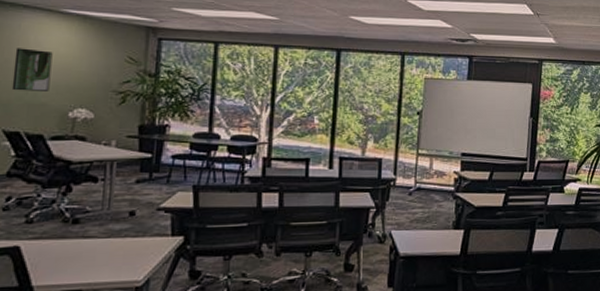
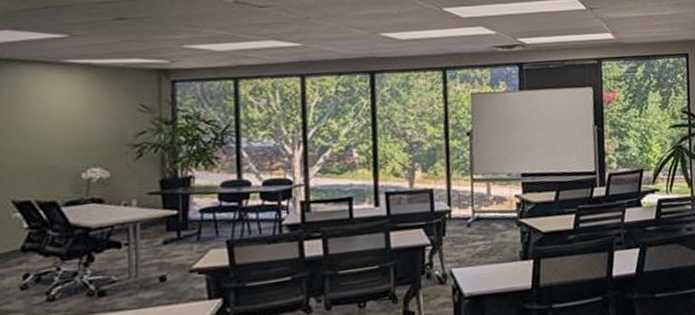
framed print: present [11,48,53,91] -> none [17,107,58,156]

